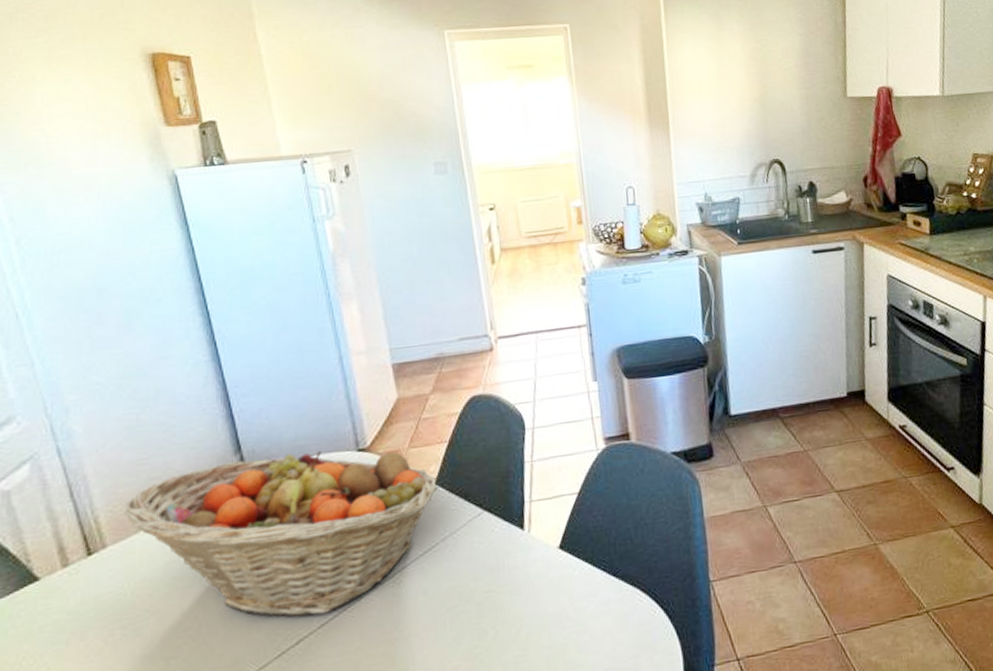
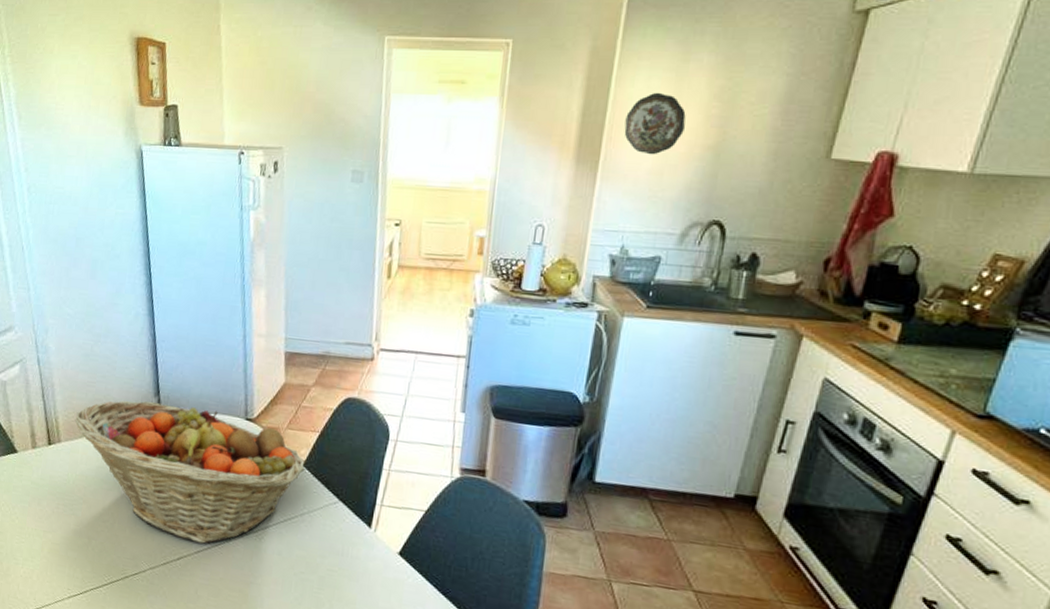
decorative plate: none [682,58,733,112] -> present [624,92,686,155]

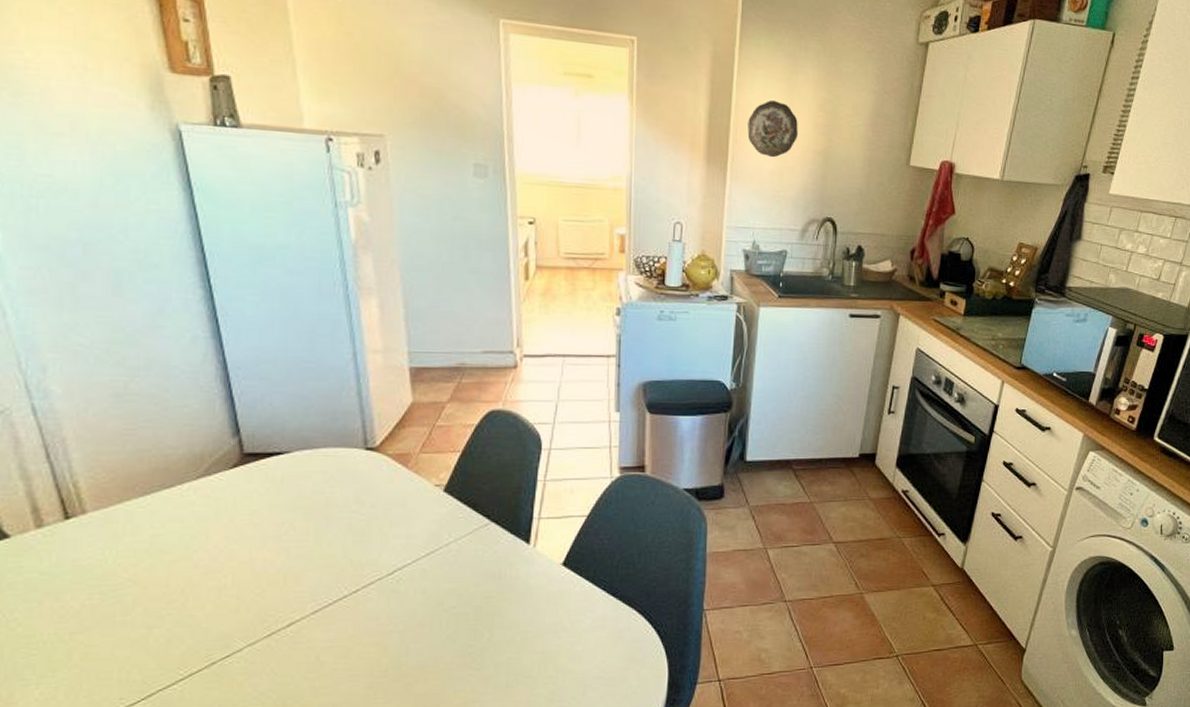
fruit basket: present [75,400,305,544] -> none [107,443,447,602]

